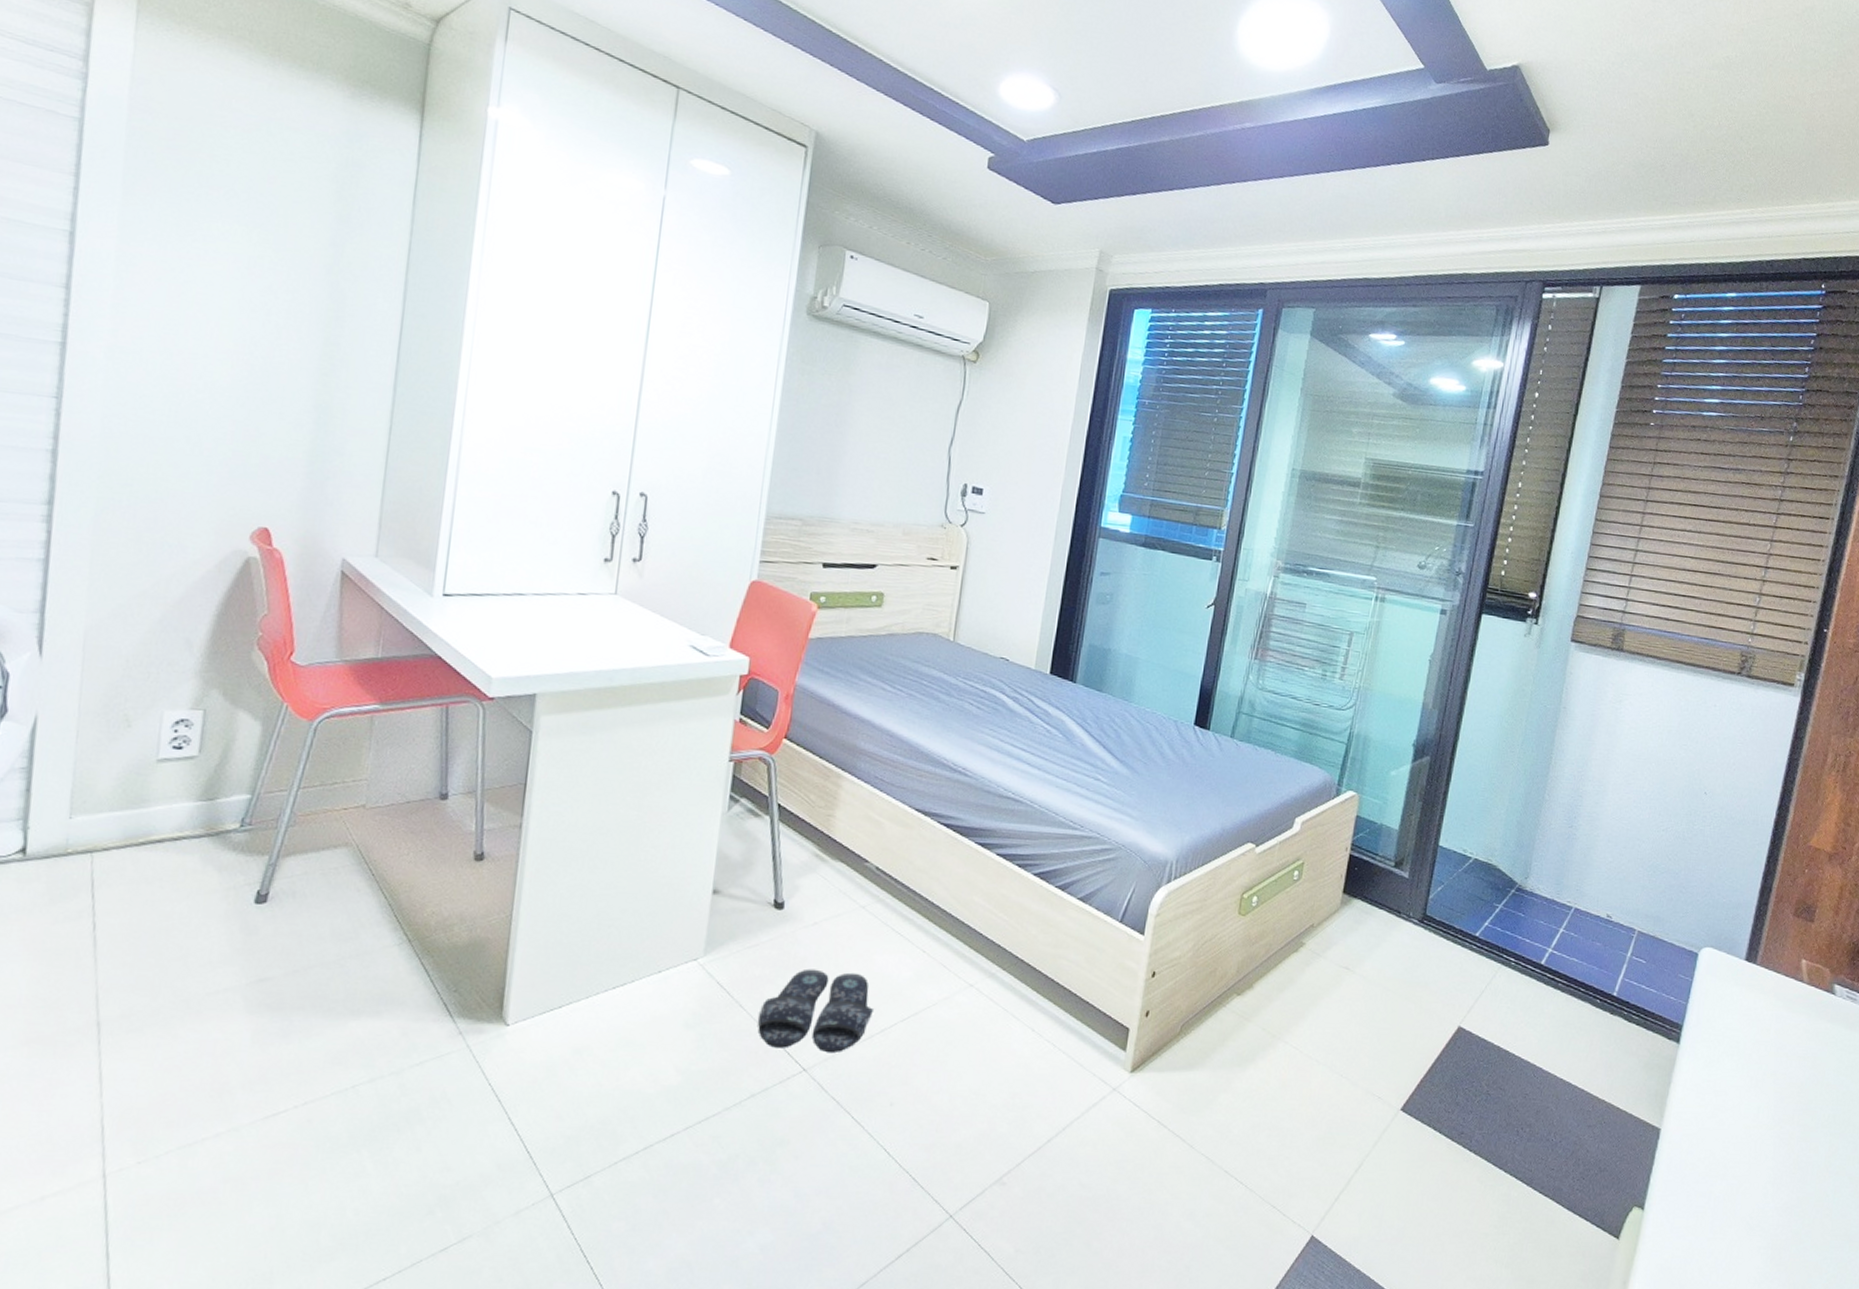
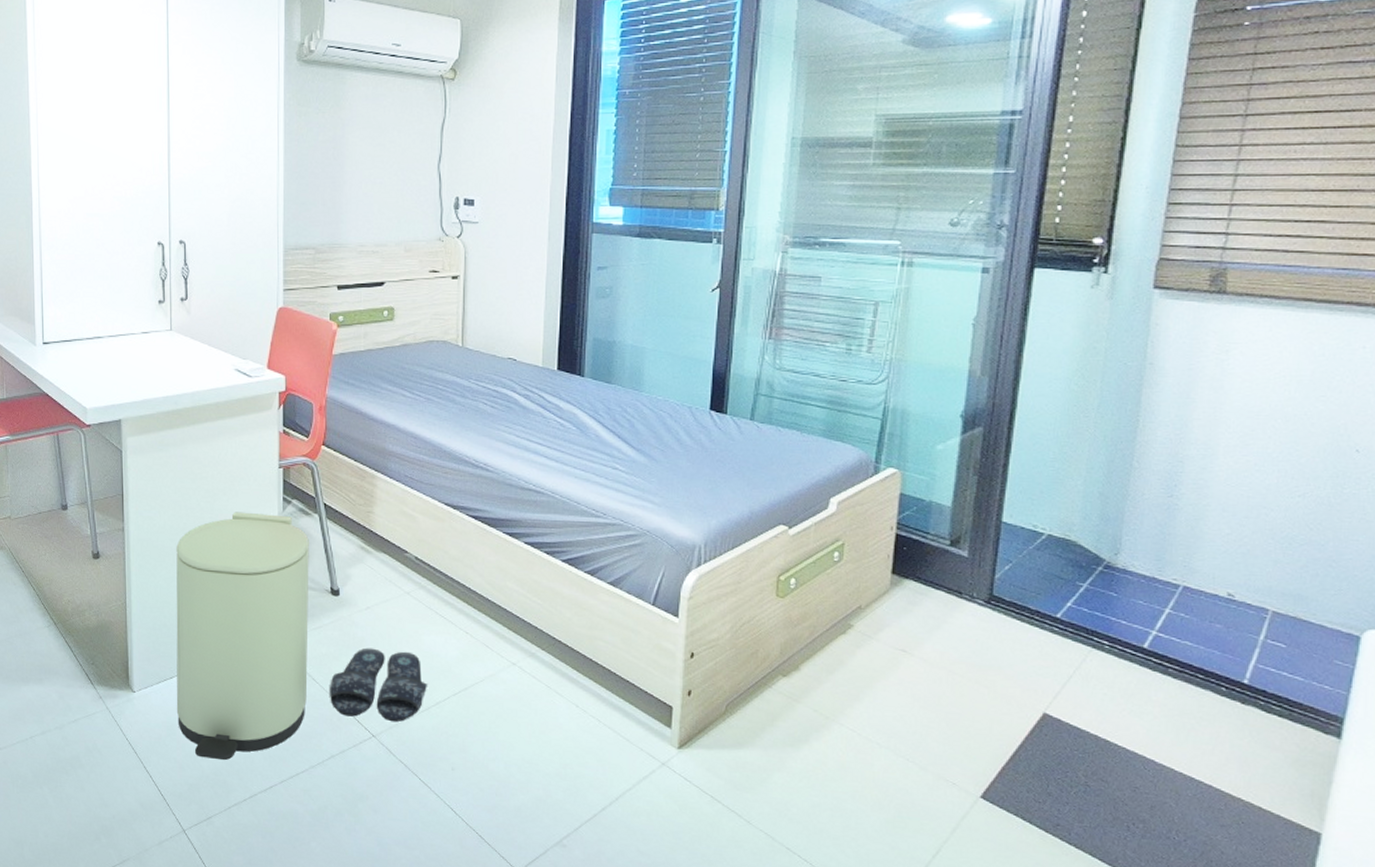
pedal bin: none [561,809,755,1106] -> present [176,512,309,761]

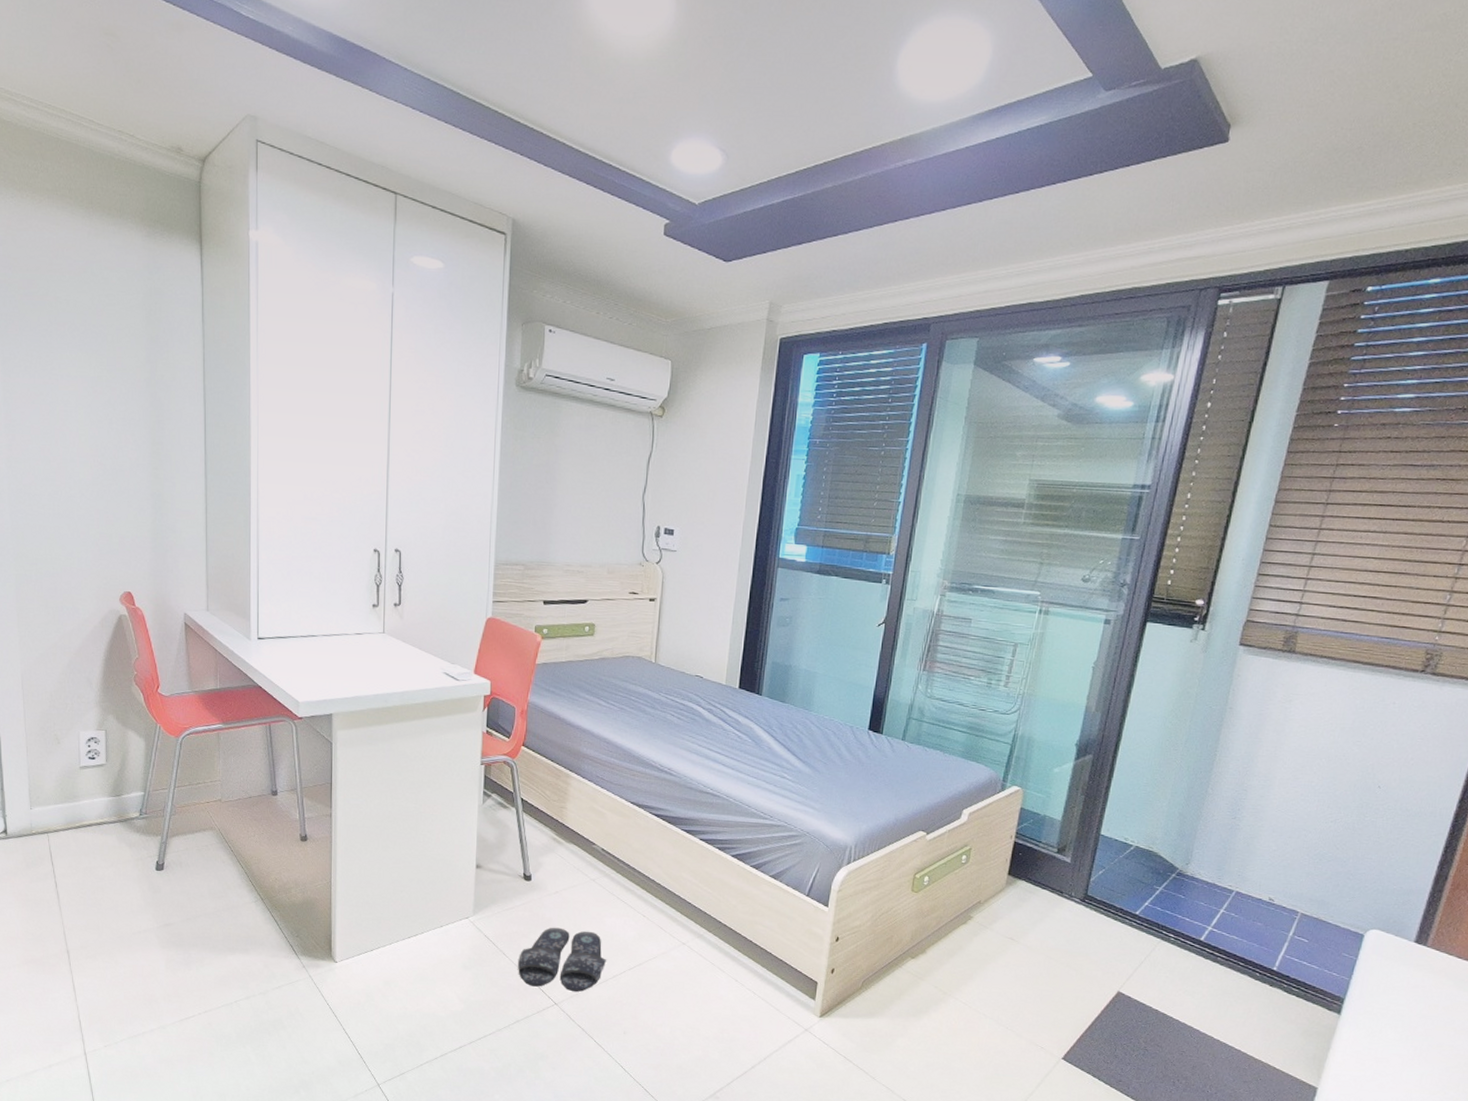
pedal bin: present [176,512,309,761] -> none [376,803,506,1024]

